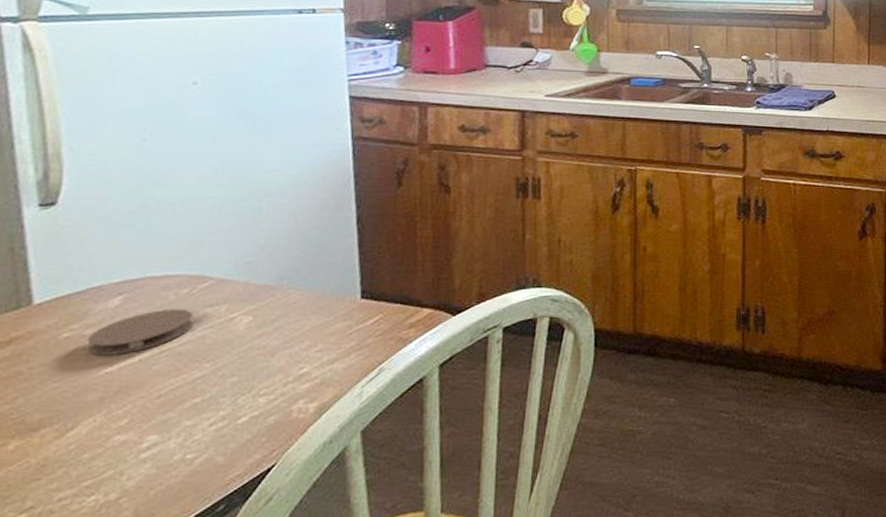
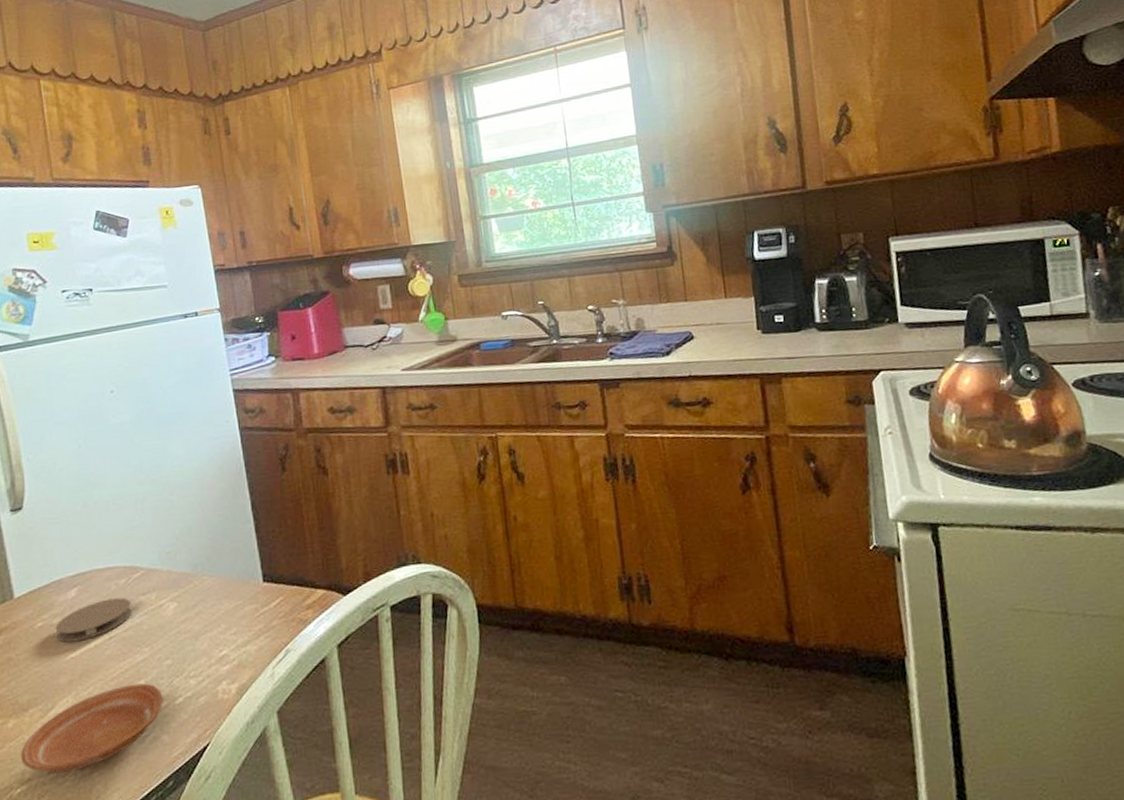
plate: none [22,401,223,501] -> present [21,683,163,774]

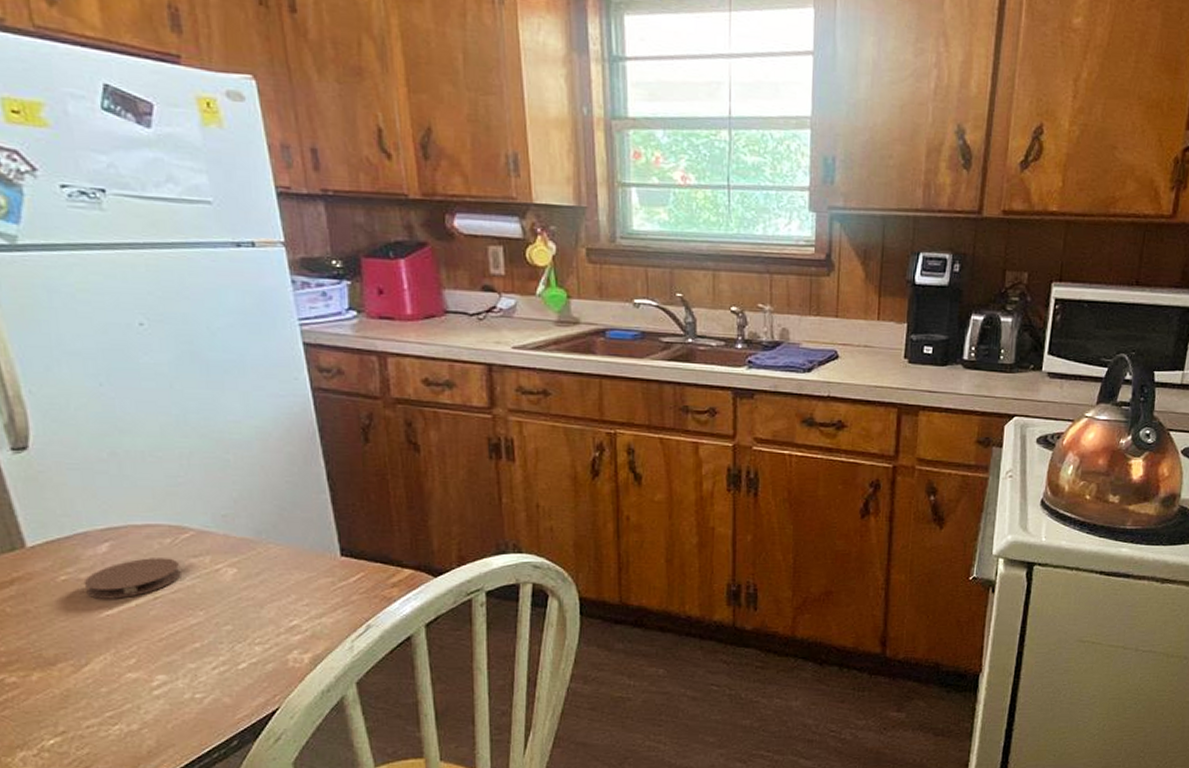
plate: present [21,683,163,774] -> none [51,646,224,728]

